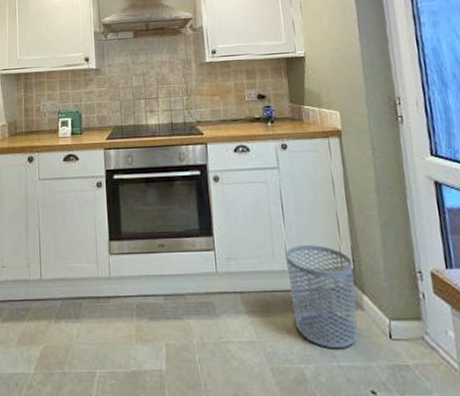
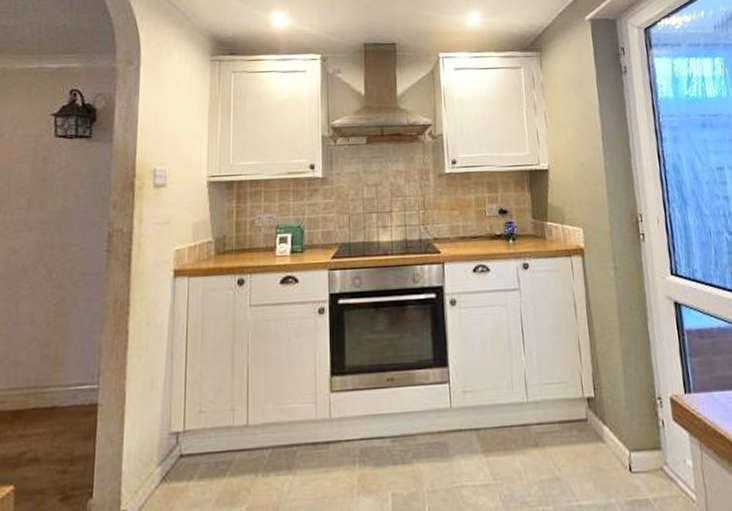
waste bin: present [285,244,358,349] -> none [525,372,598,487]

